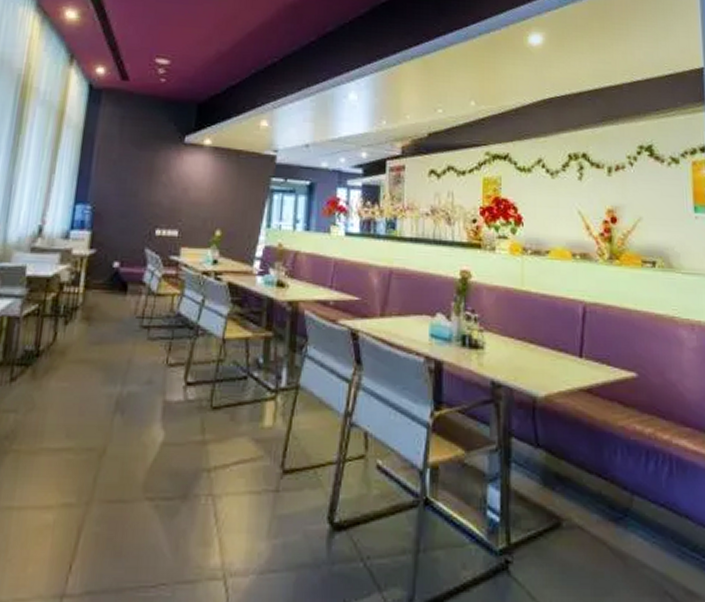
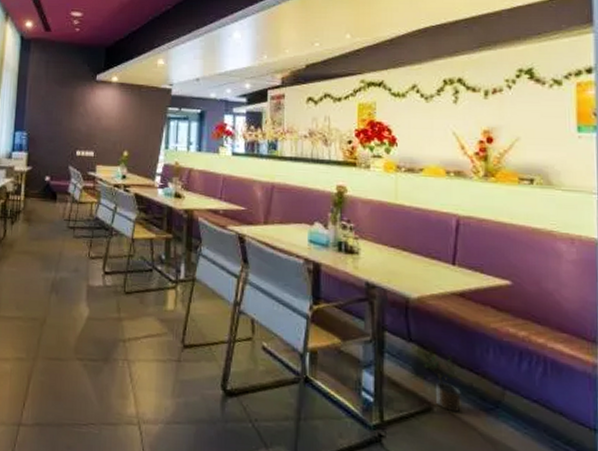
potted plant: none [550,456,590,526] -> present [422,350,461,413]

